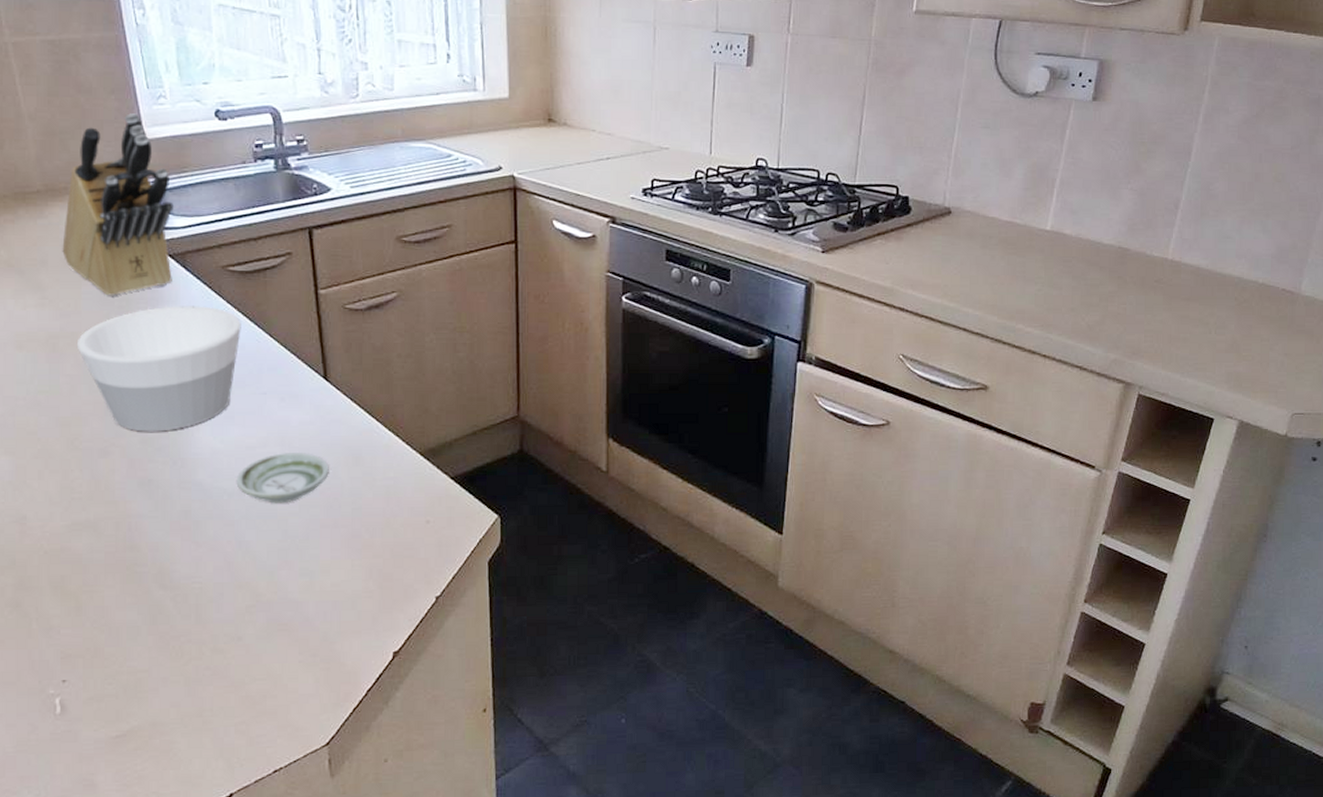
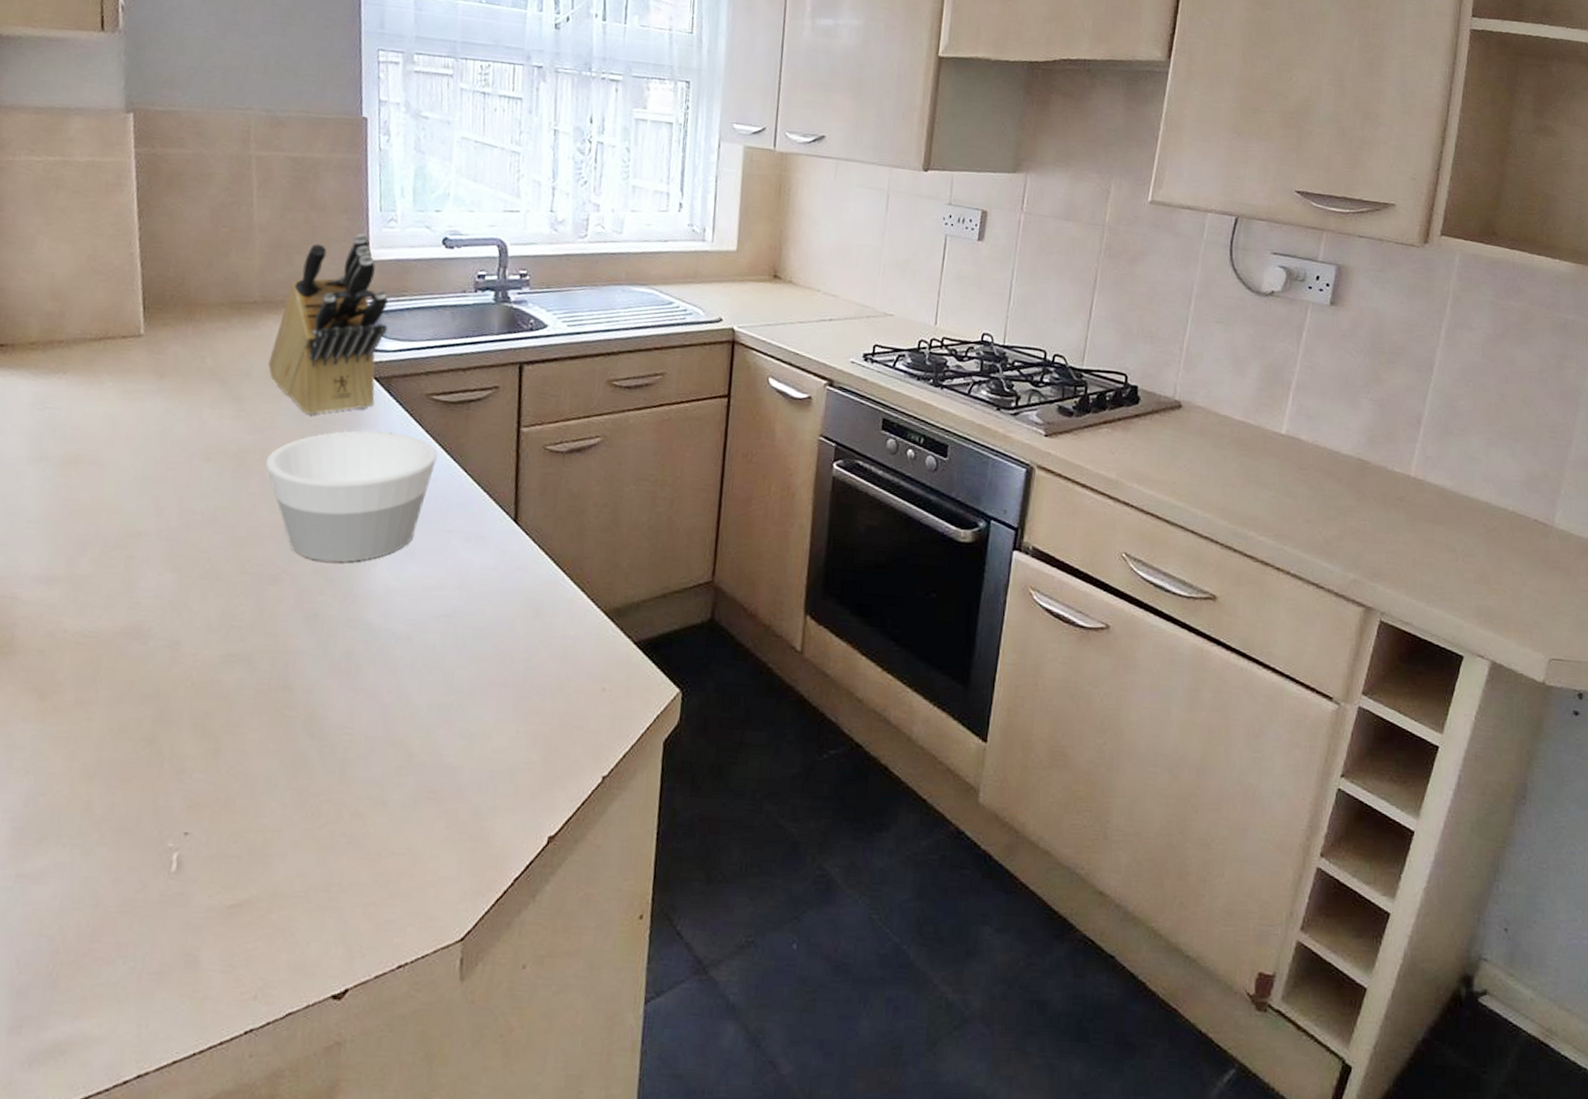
saucer: present [236,453,329,504] -> none [406,598,507,654]

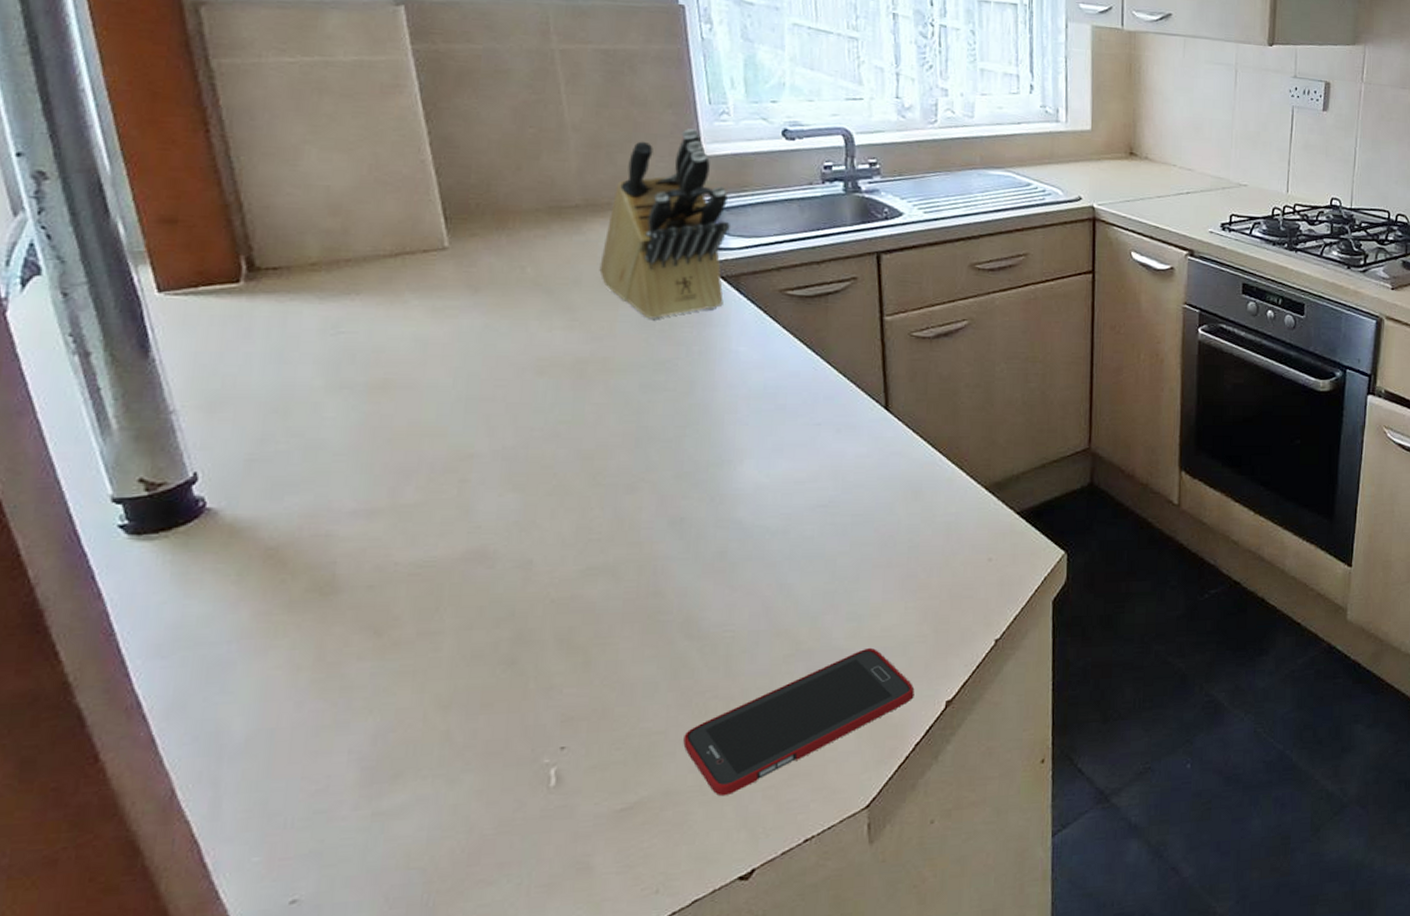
bowl: present [266,430,438,563] -> none [609,330,798,466]
cell phone: none [294,768,519,907] -> present [683,647,915,797]

